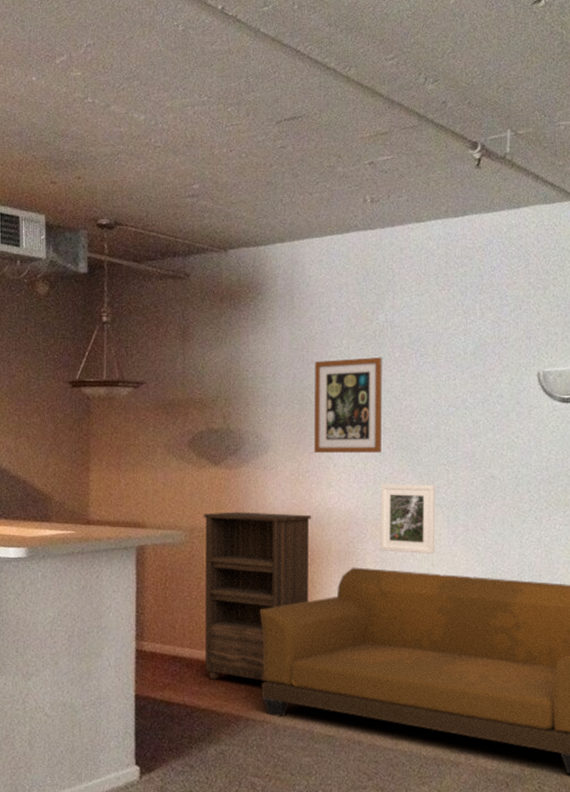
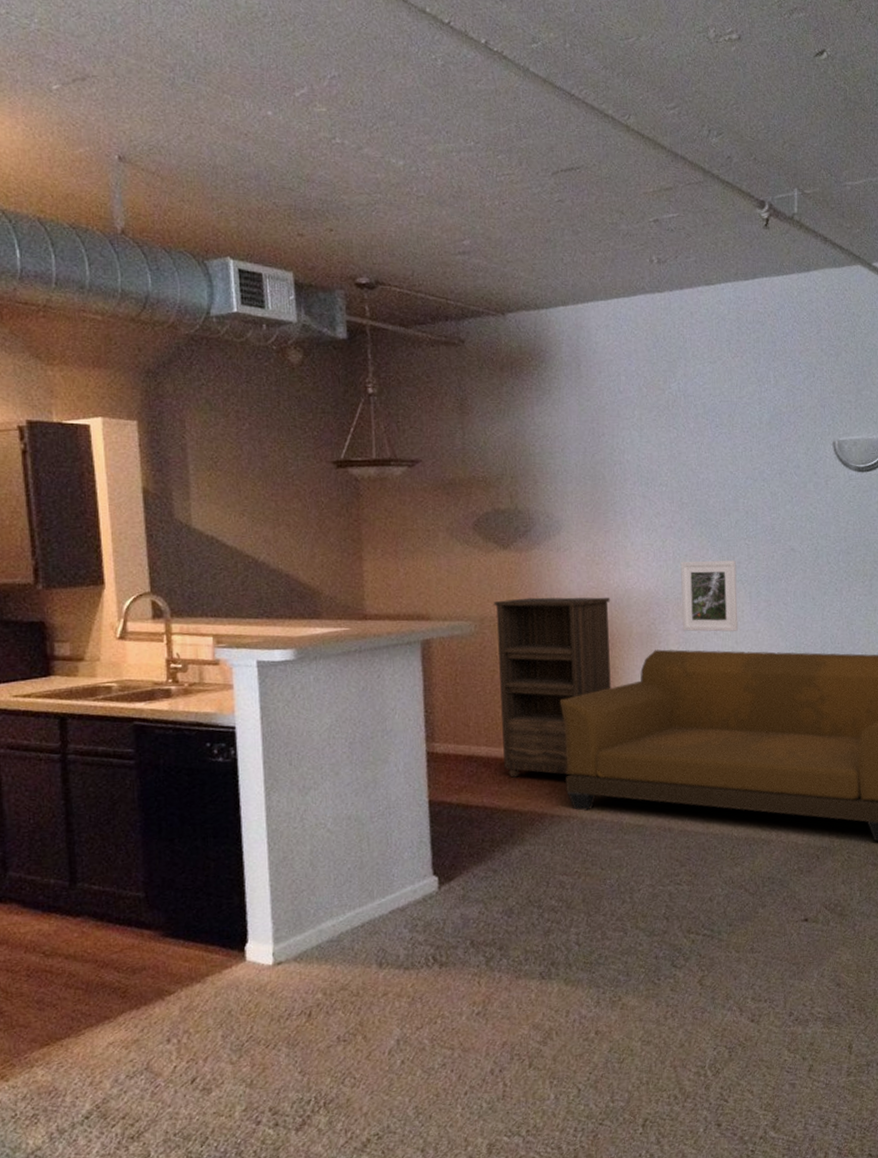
wall art: present [314,357,382,453] -> none [605,429,680,531]

